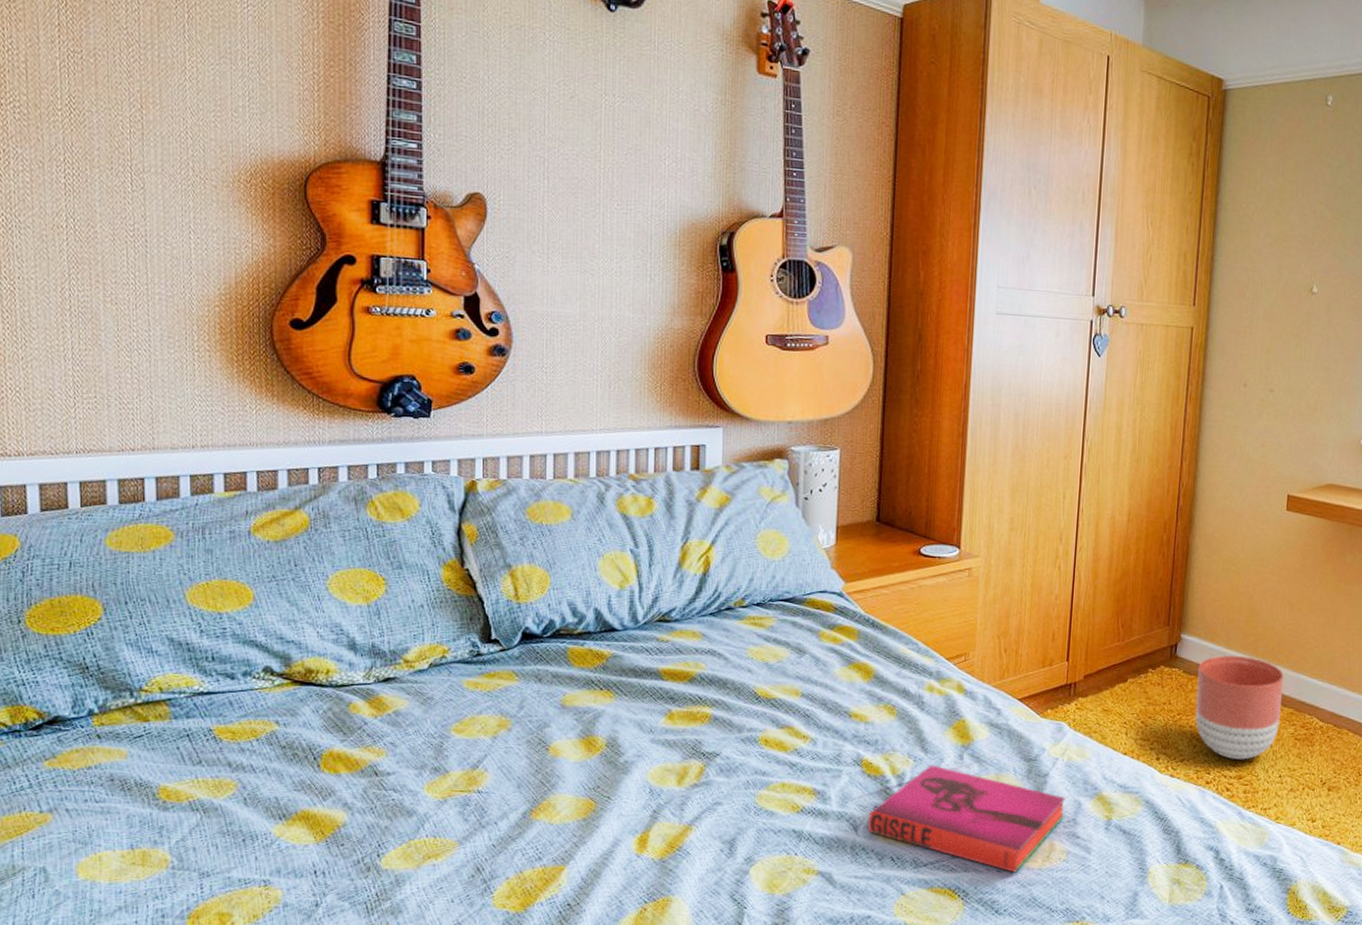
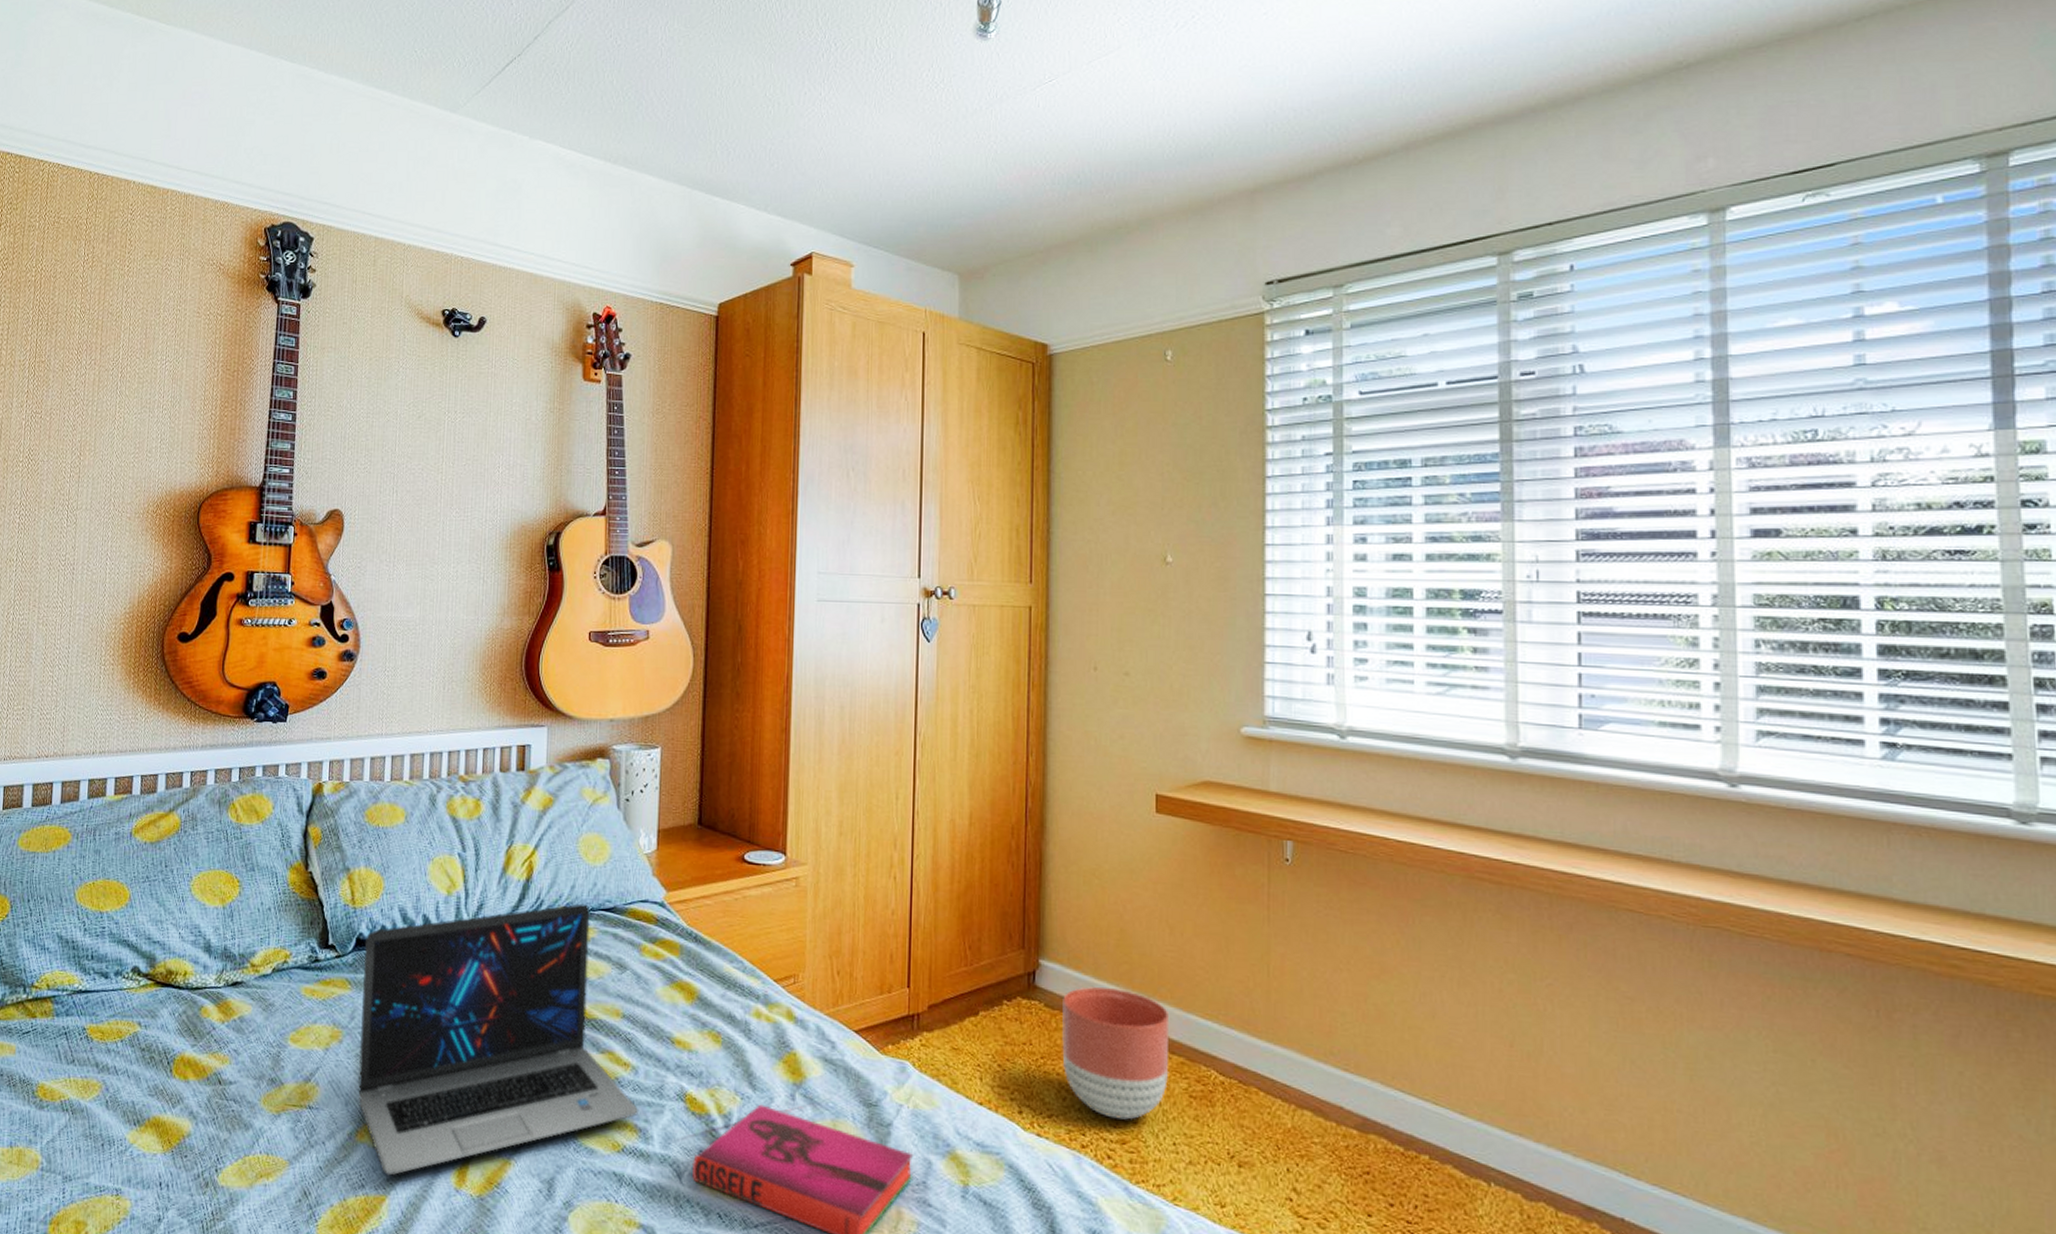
laptop: none [530,595,817,848] -> present [358,903,638,1176]

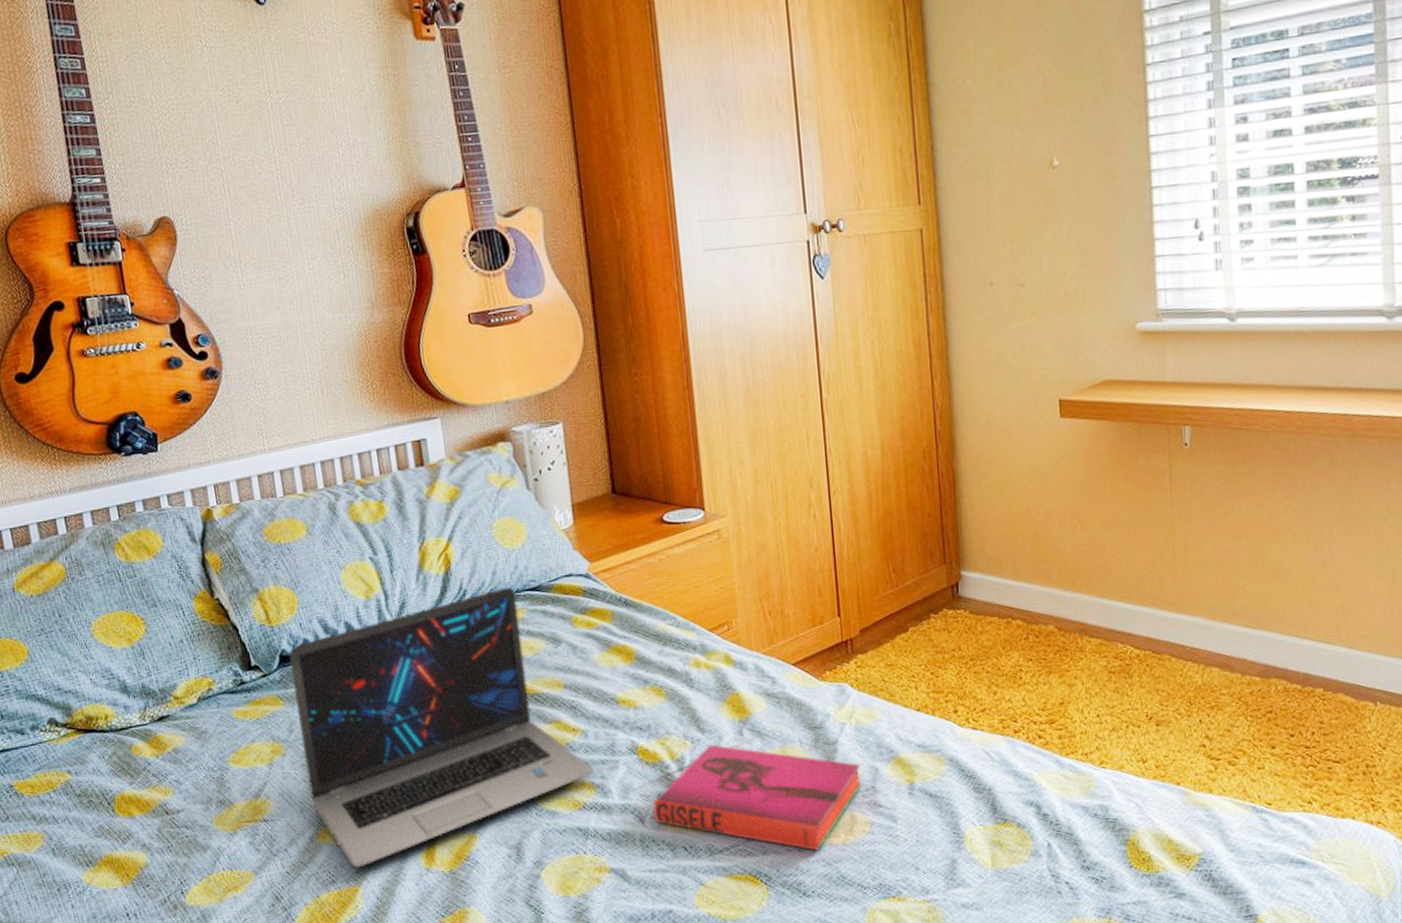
planter: present [1062,986,1170,1120] -> none [986,587,1089,703]

